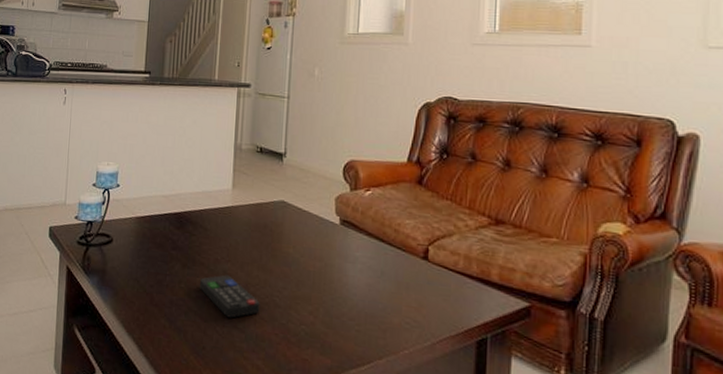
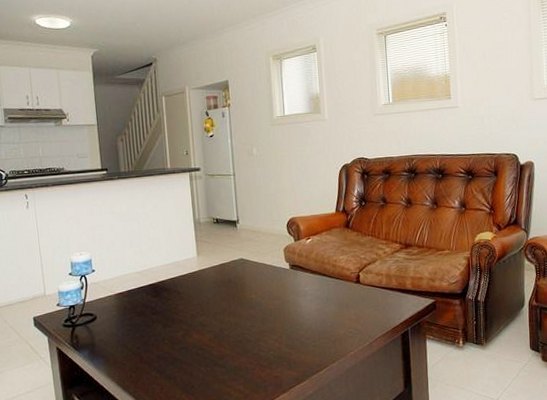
remote control: present [200,275,260,318] -> none [181,325,235,359]

